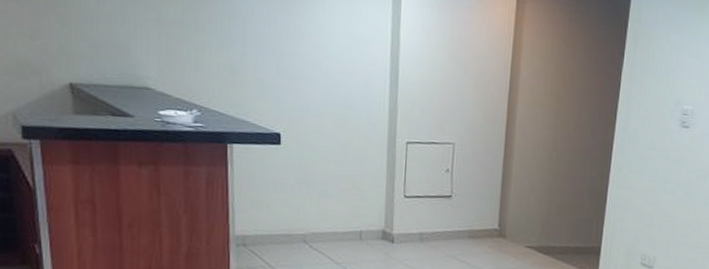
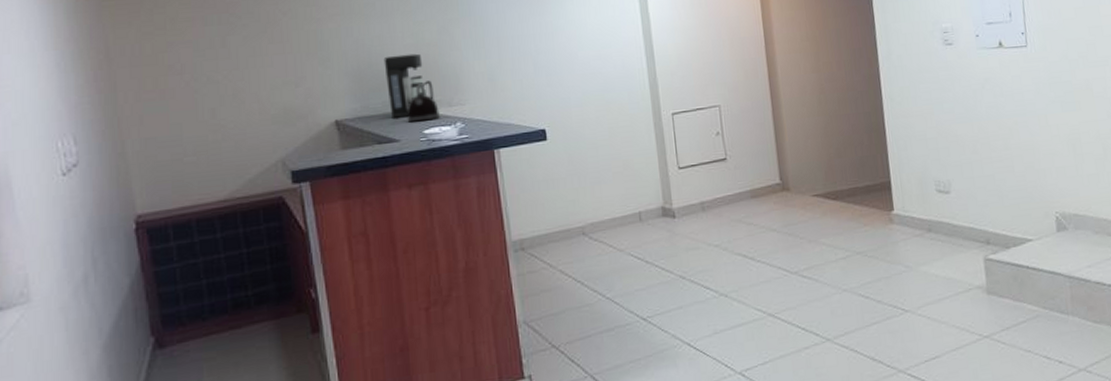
coffee maker: none [124,27,173,95] -> present [383,53,434,120]
kettle: none [143,61,177,103] -> present [406,83,440,123]

